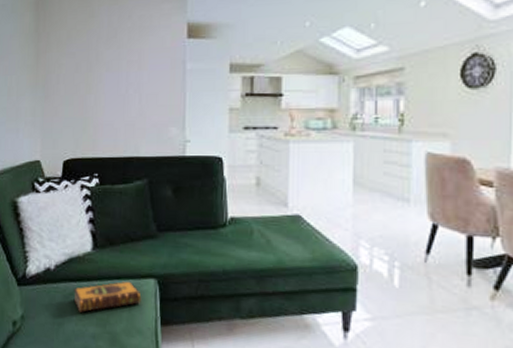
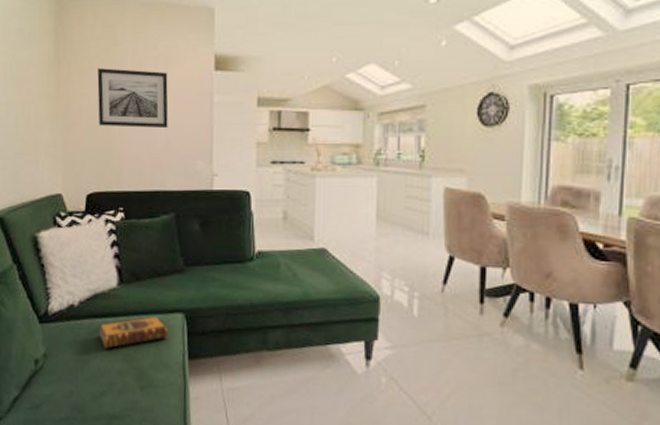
wall art: none [74,39,142,96] -> present [97,68,169,129]

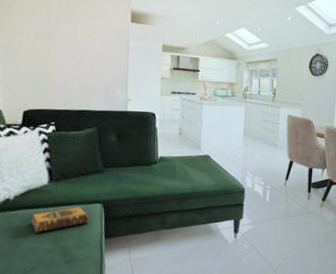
wall art: present [97,68,169,129] -> none [35,12,94,63]

